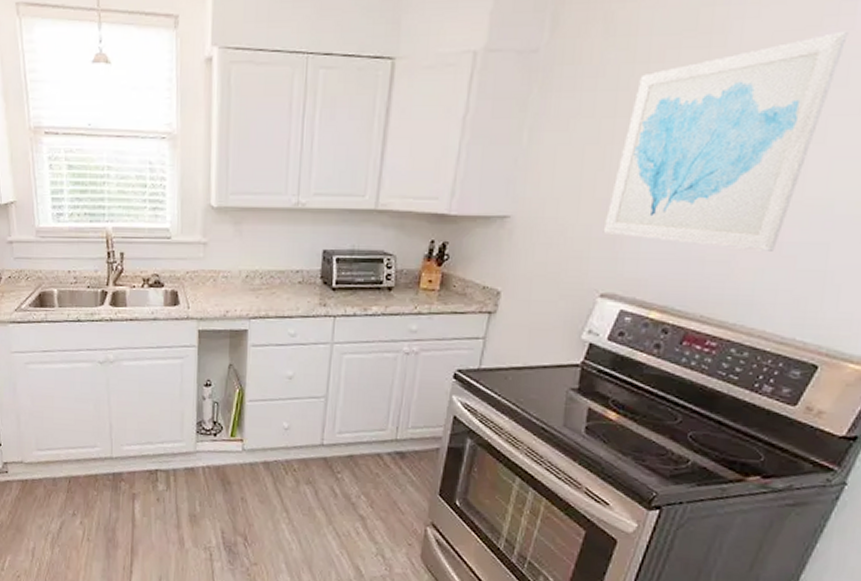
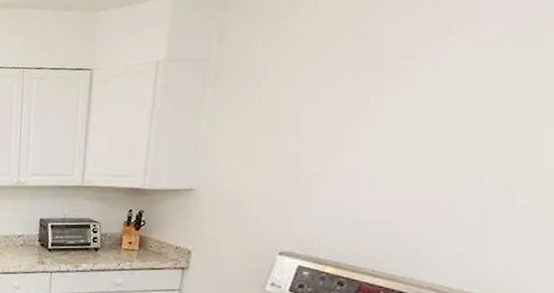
wall art: present [603,31,848,251] -> none [276,33,476,214]

